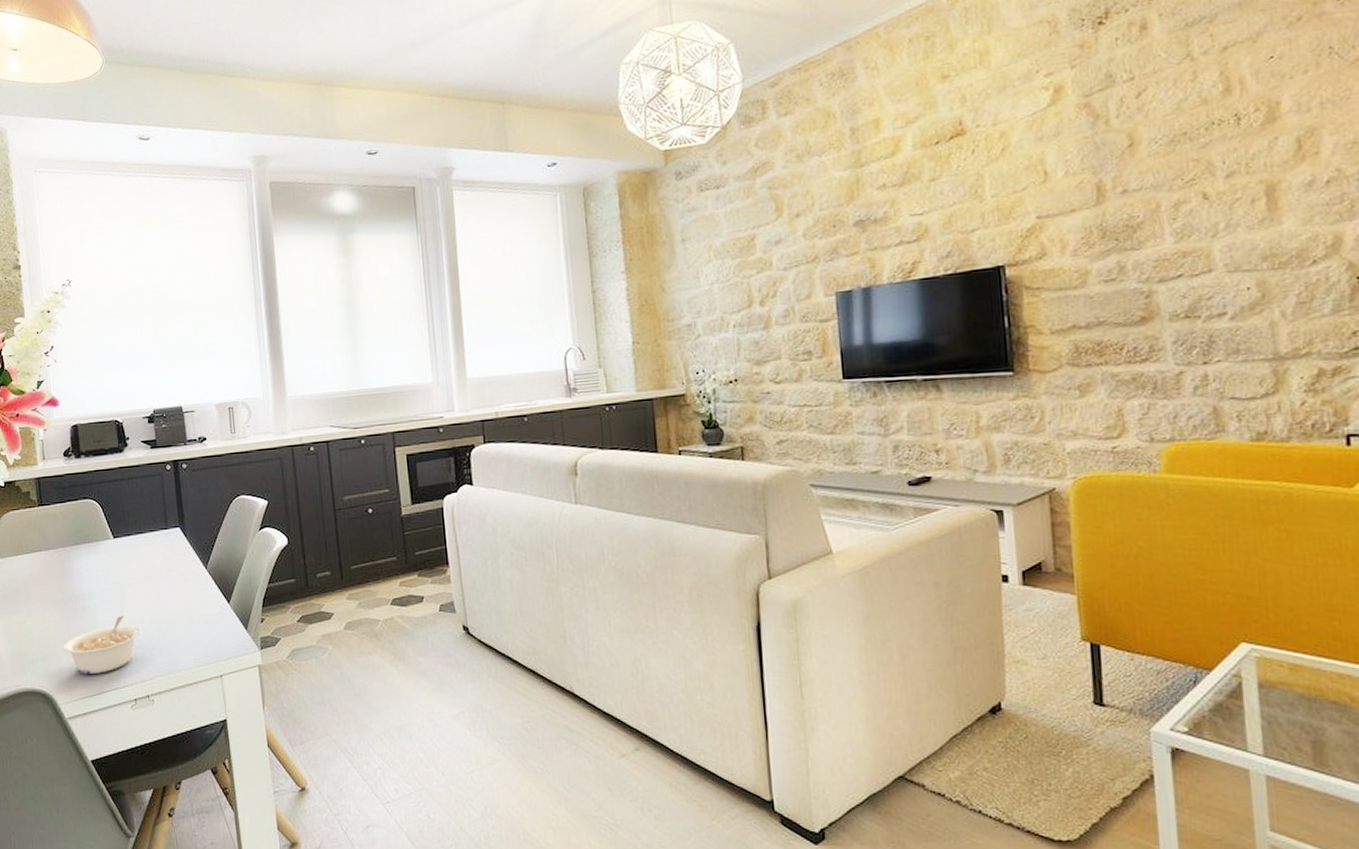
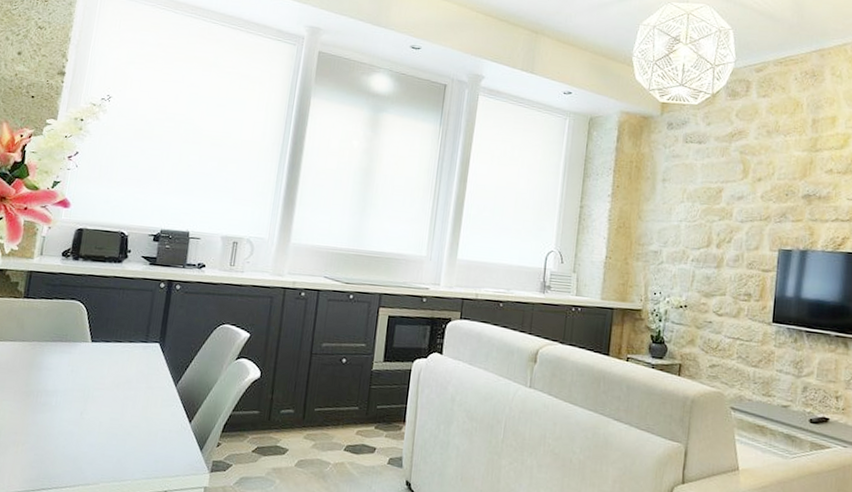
legume: present [63,616,141,674] -> none [12,417,96,470]

